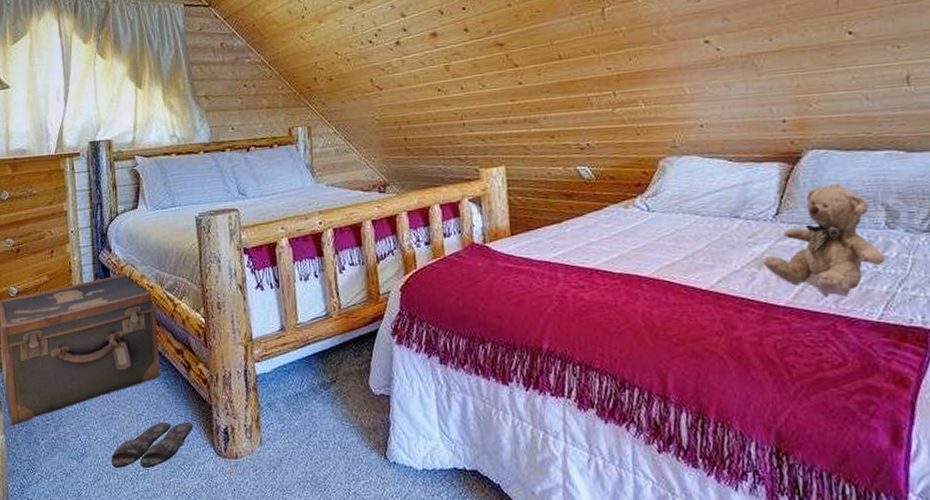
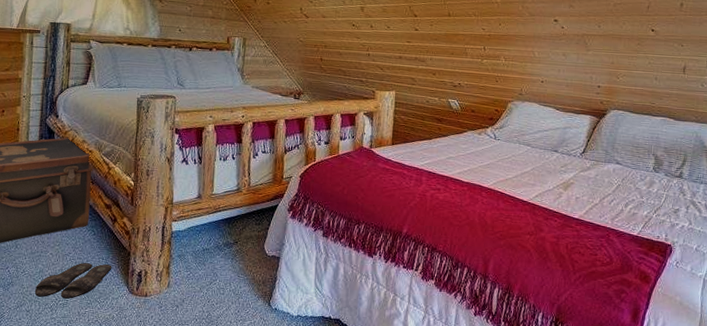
teddy bear: present [763,183,886,297] -> none [568,136,649,216]

